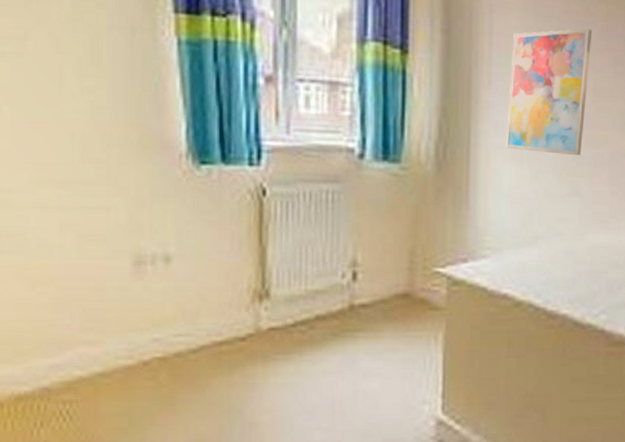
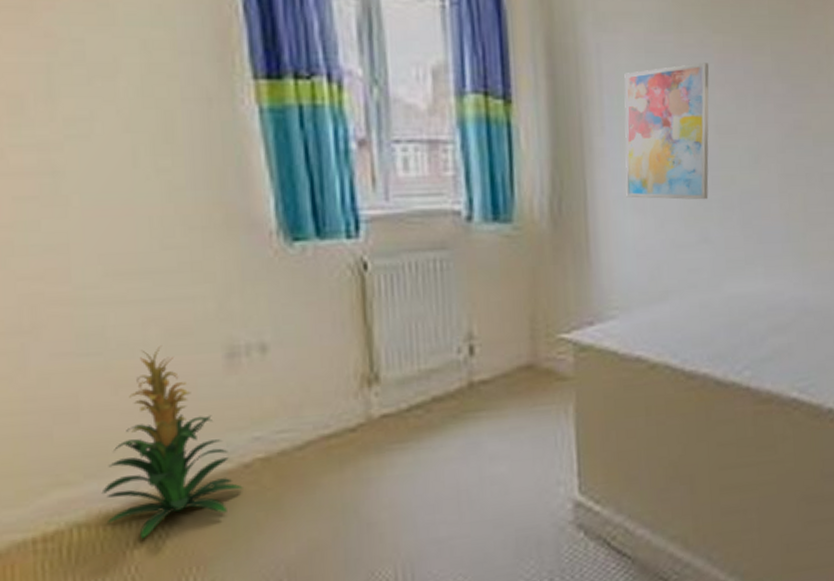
indoor plant: none [15,249,141,421] -> present [101,345,243,539]

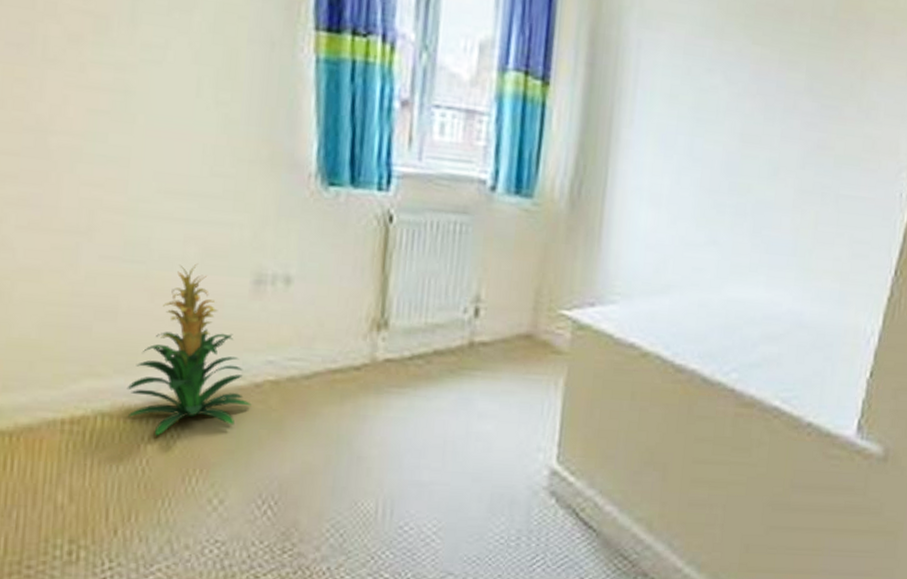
wall art: present [624,63,709,200] -> none [644,71,744,204]

